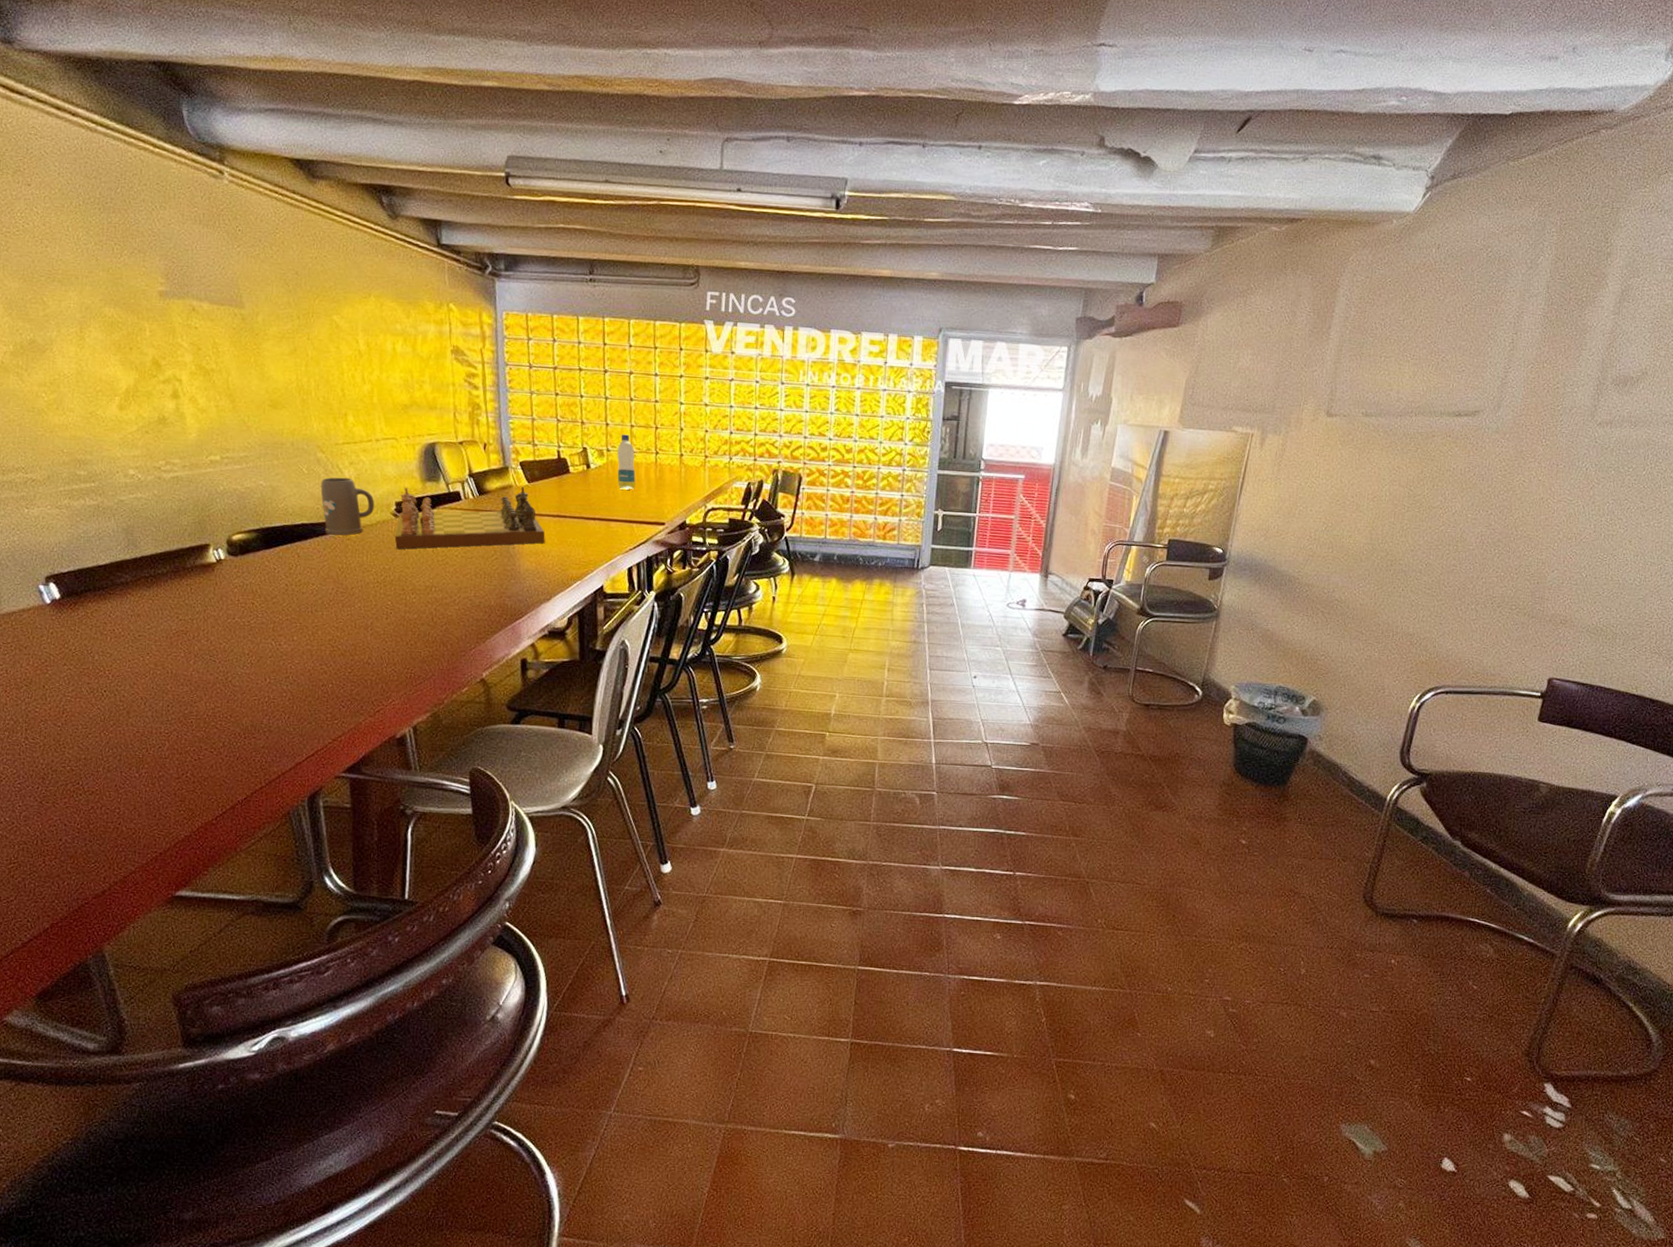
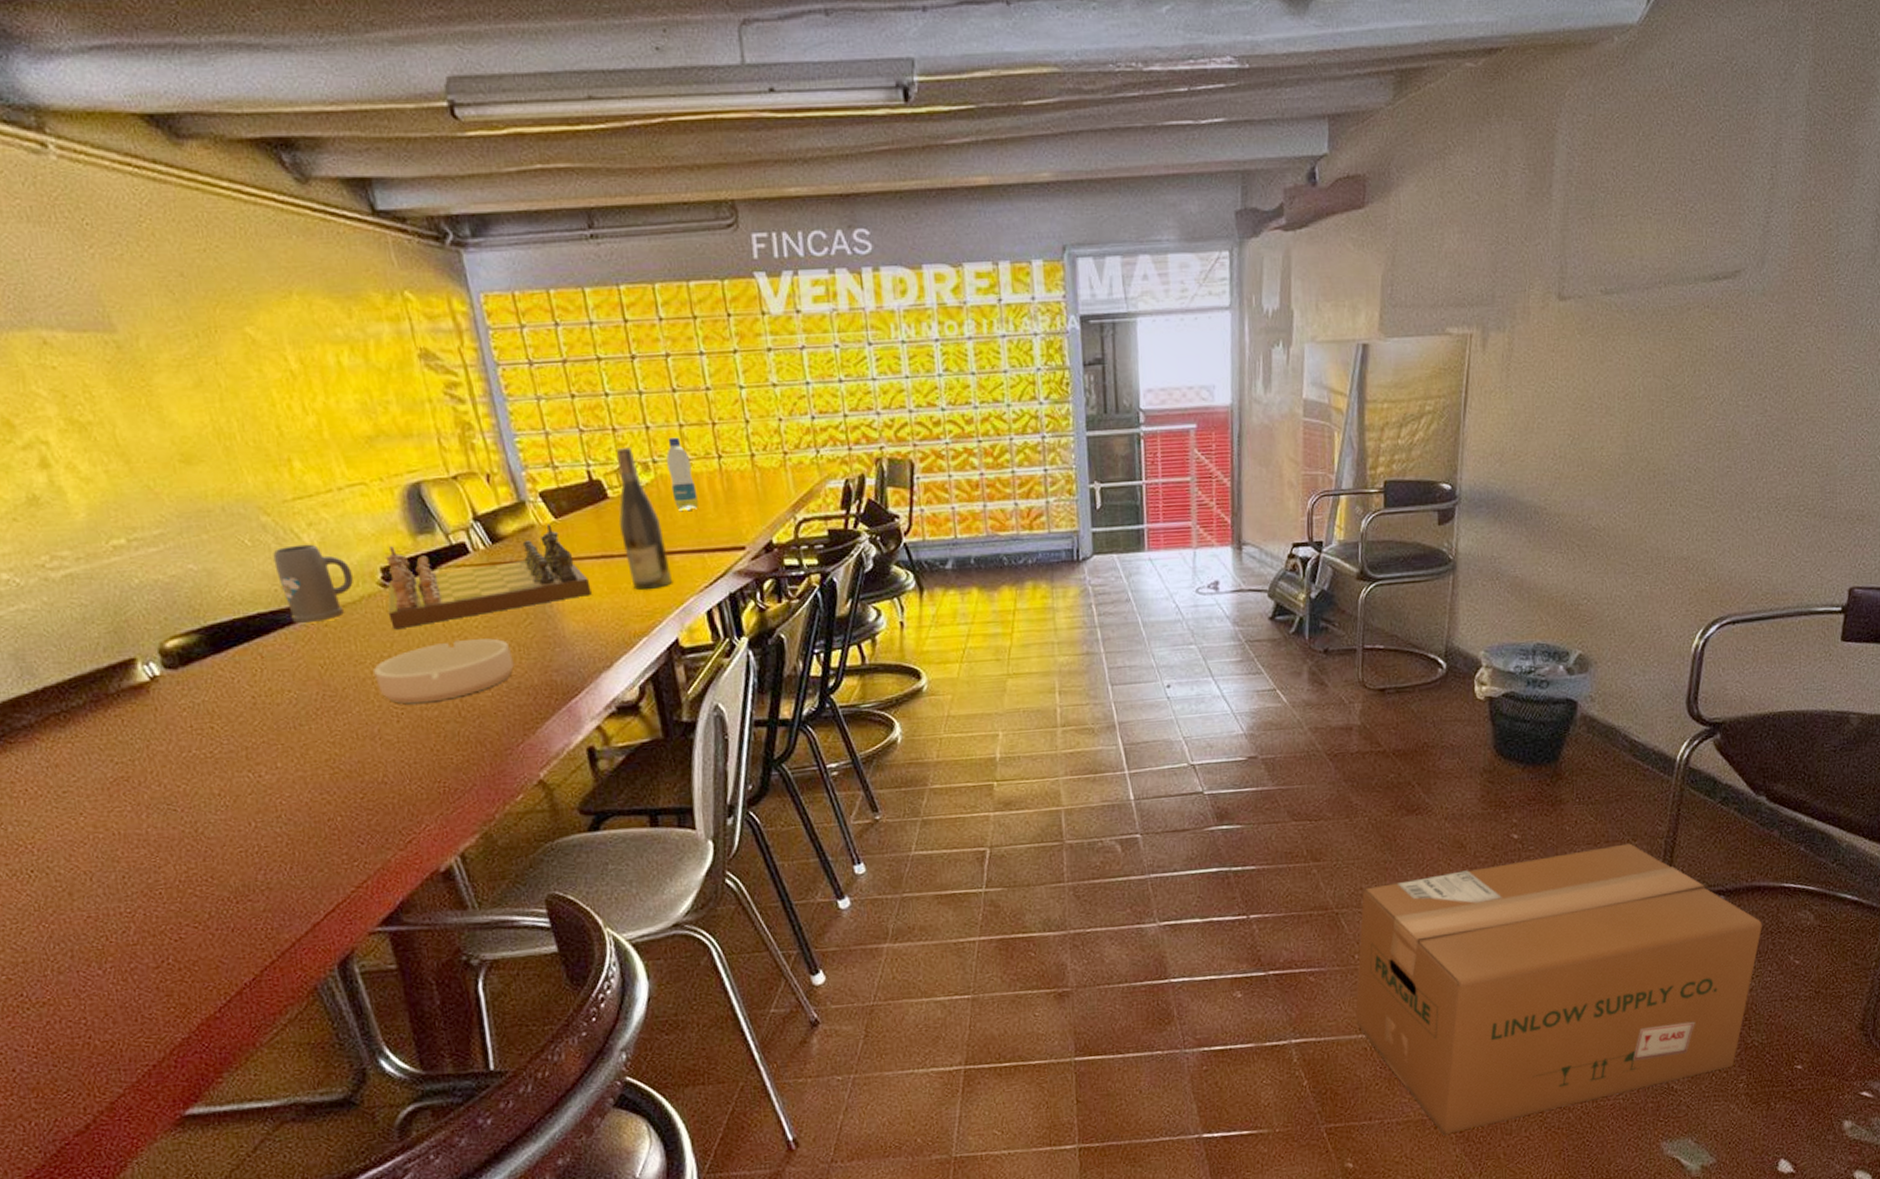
ashtray: none [376,564,479,608] -> present [374,638,514,704]
wine bottle: none [573,437,607,546] -> present [616,448,673,590]
box: none [1092,862,1447,1085] -> present [1355,843,1762,1135]

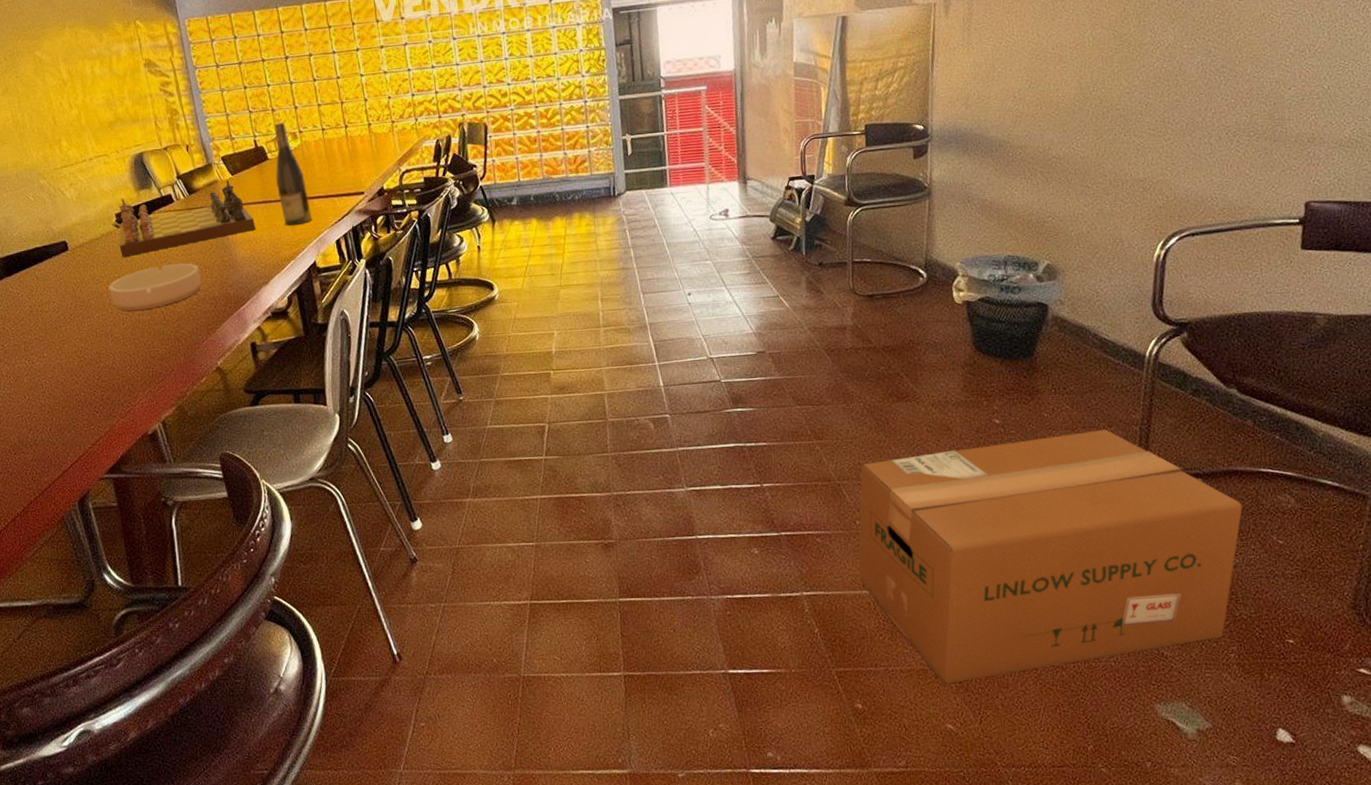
beer mug: present [273,544,353,625] -> none [47,198,97,255]
bottle: present [666,437,698,512] -> none [309,113,331,167]

